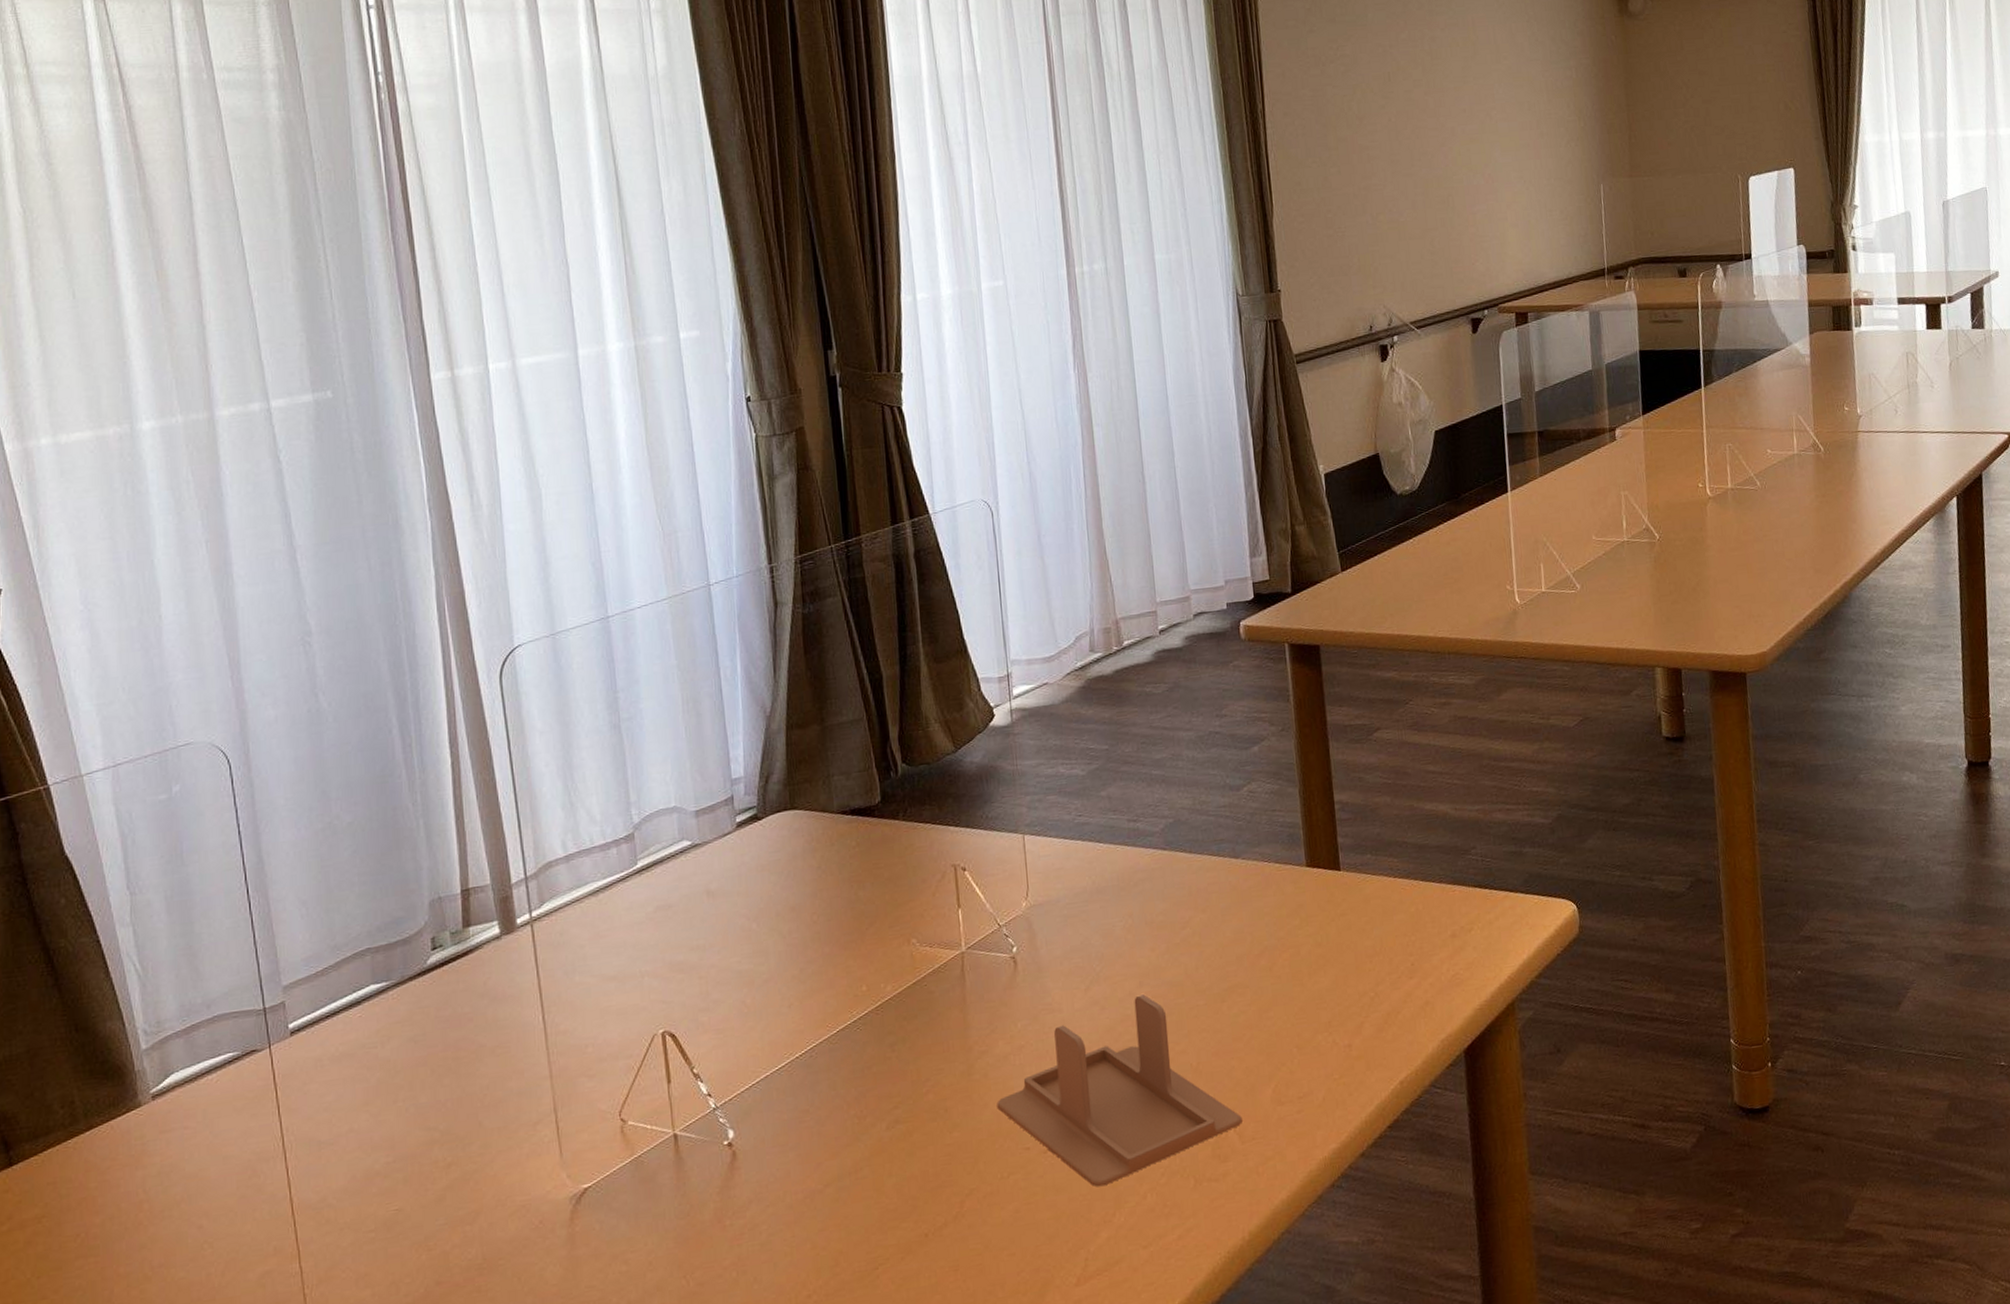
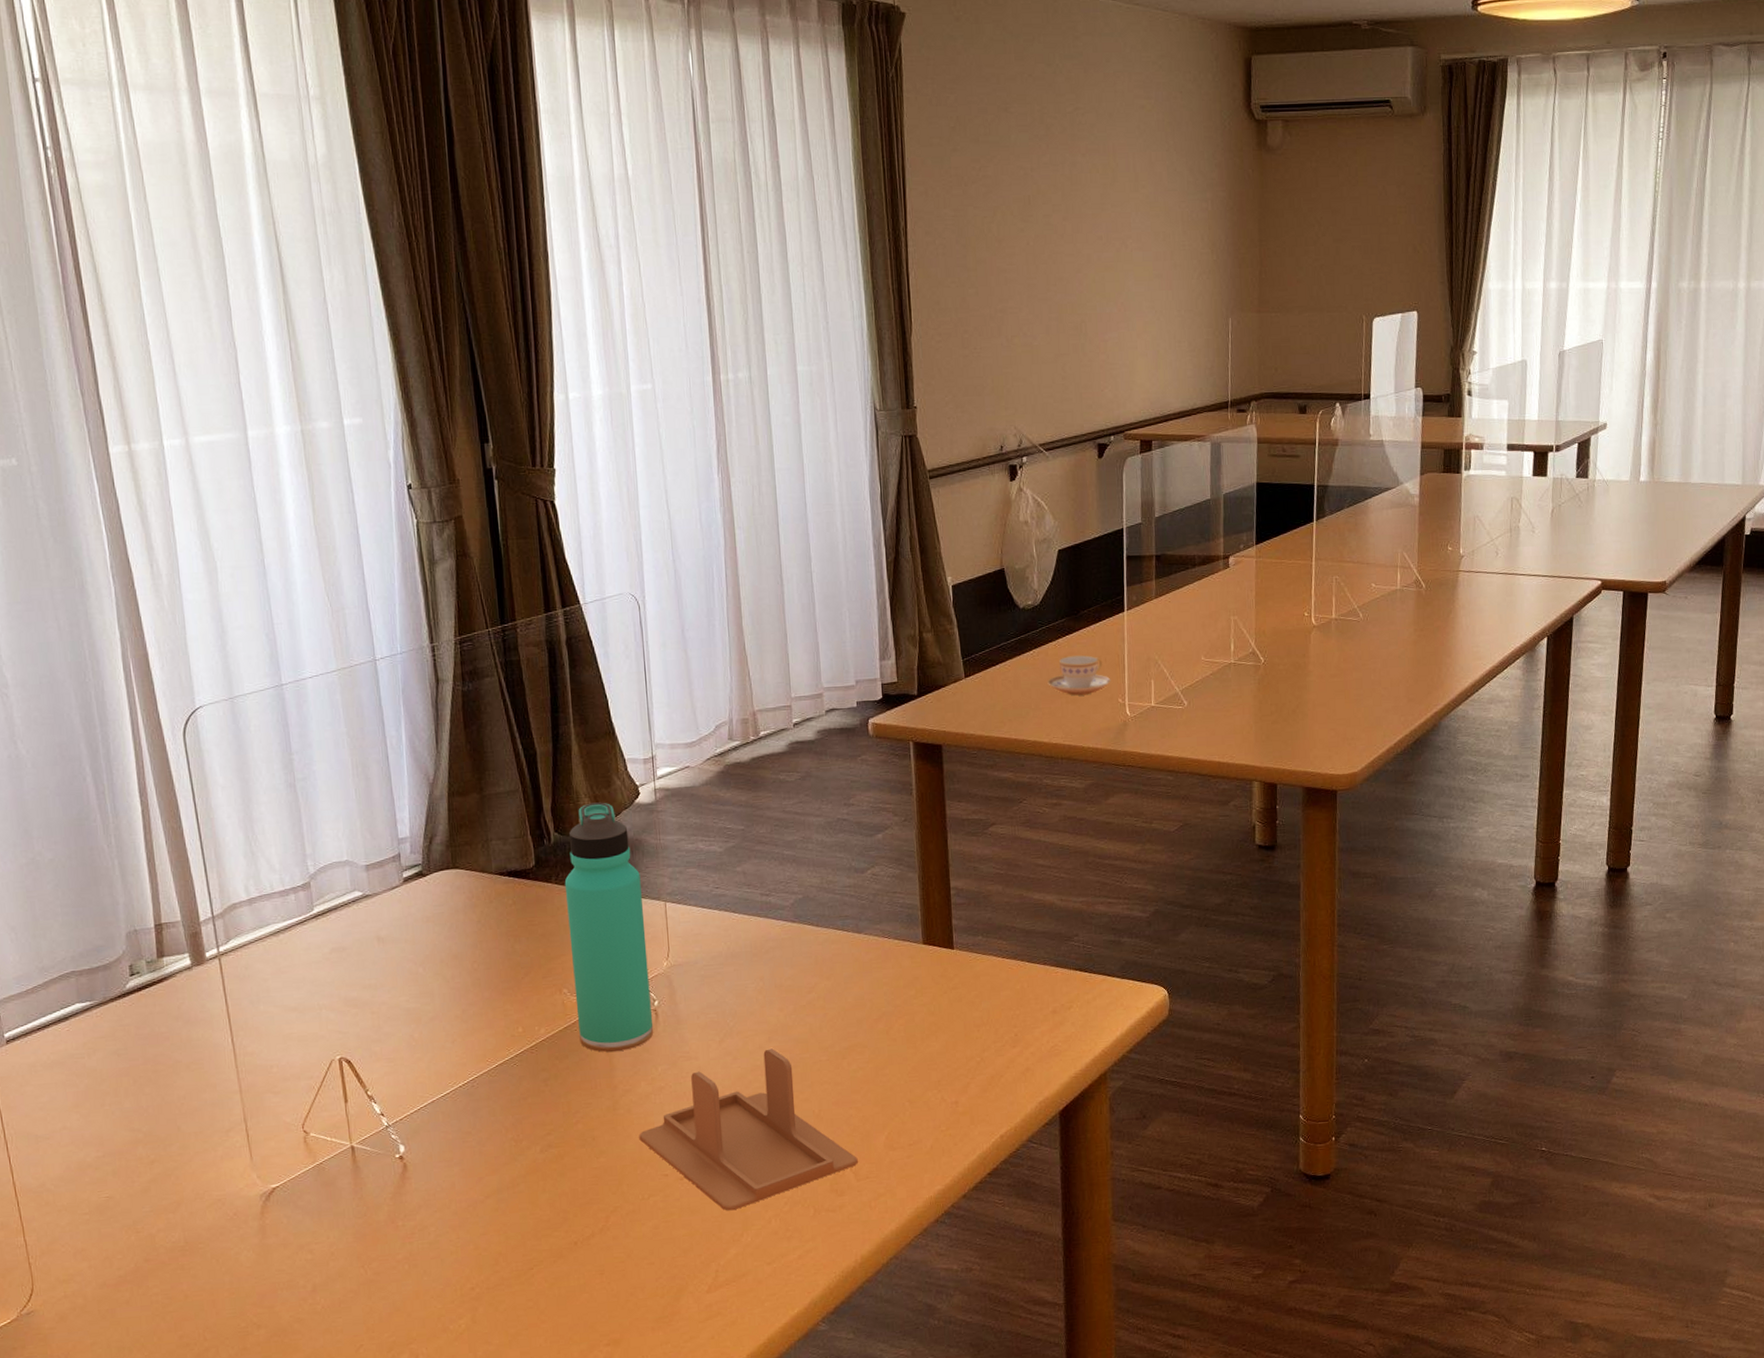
thermos bottle: none [913,727,1013,1009] -> present [564,802,654,1052]
teacup: none [1430,540,1498,585] -> present [1047,655,1111,696]

